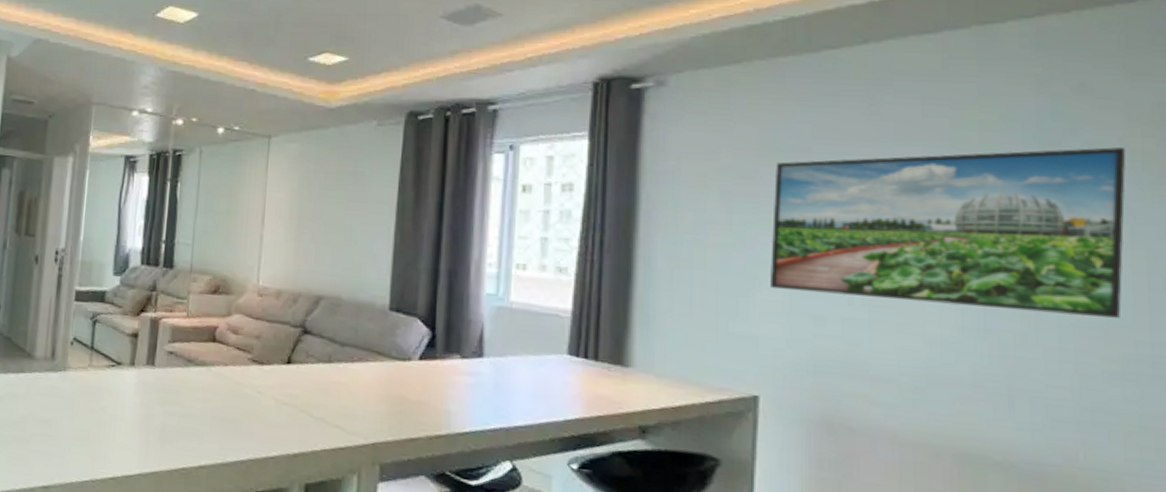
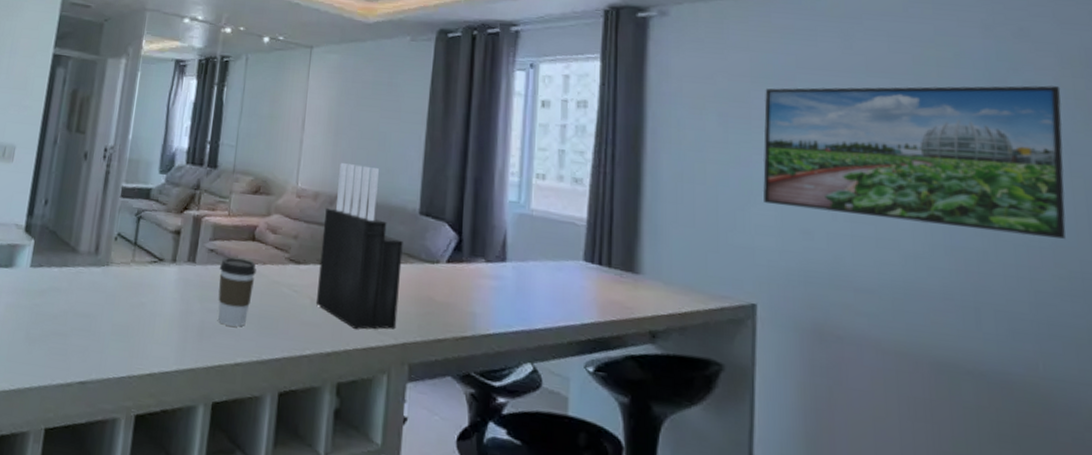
coffee cup: none [179,359,218,430] -> present [218,257,256,327]
knife block: none [282,259,372,430] -> present [316,163,403,330]

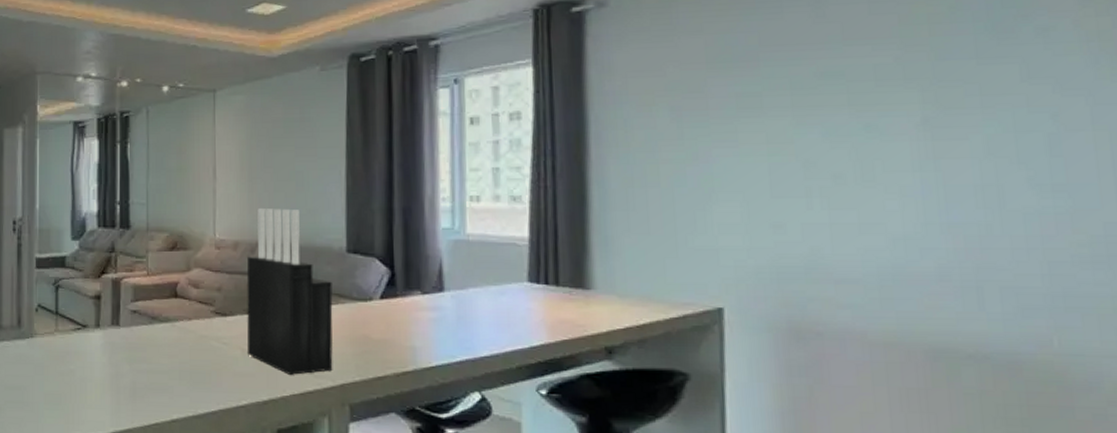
coffee cup: present [218,257,256,327] -> none [145,316,182,384]
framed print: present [763,85,1066,239] -> none [723,29,1087,203]

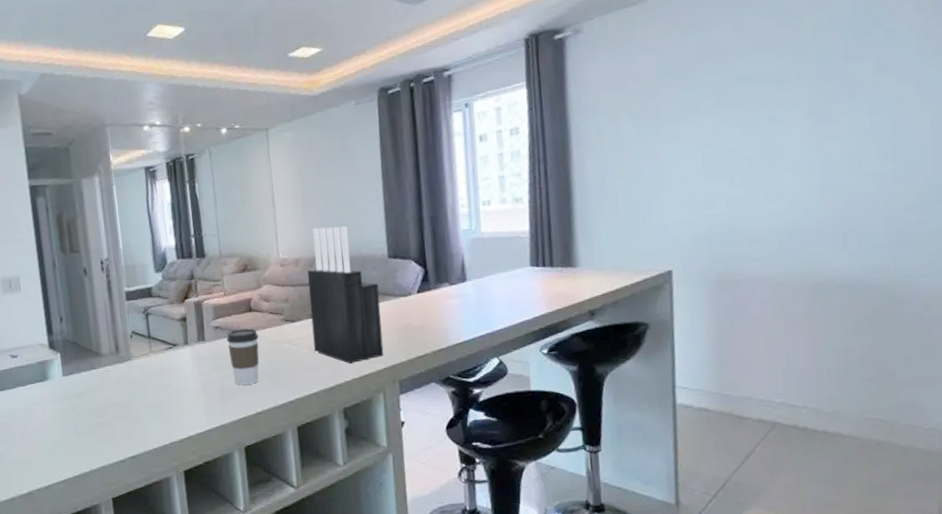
coffee cup: none [145,316,182,384] -> present [227,328,259,385]

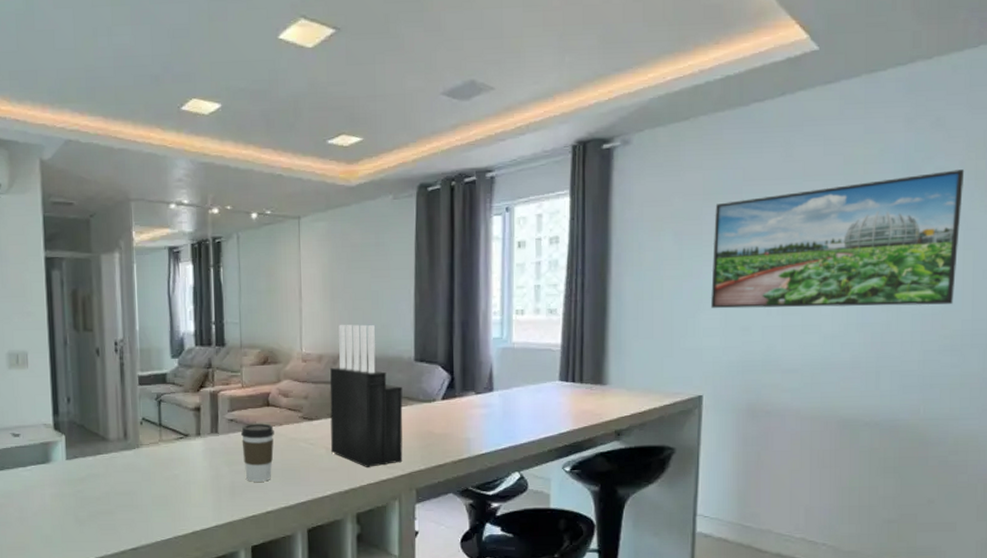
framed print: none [670,30,916,185] -> present [711,169,965,309]

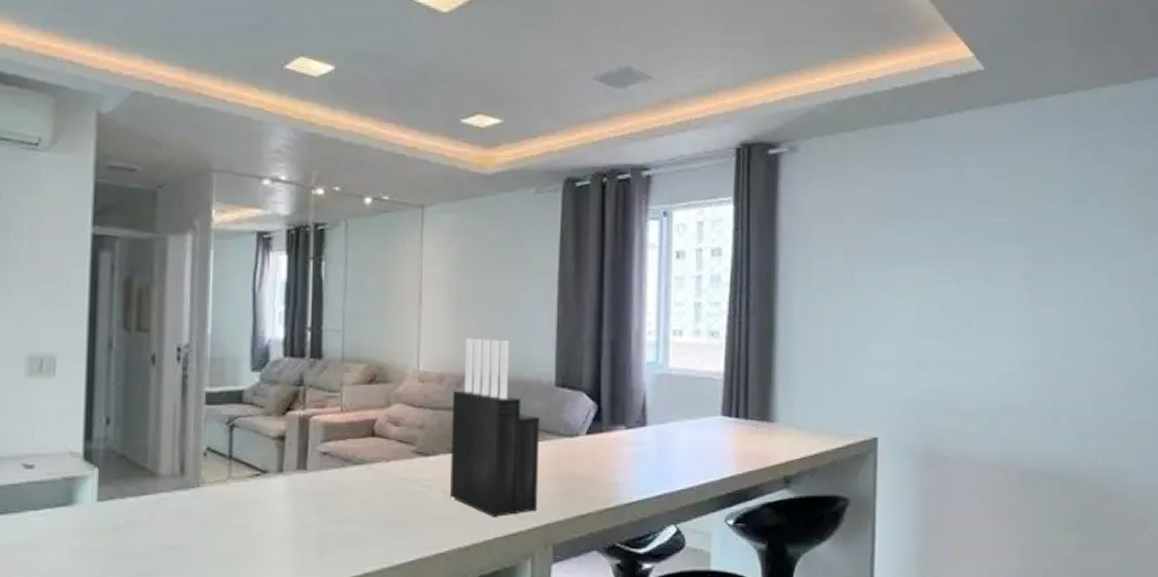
coffee cup: present [241,423,274,482] -> none [336,458,379,534]
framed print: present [711,169,965,309] -> none [884,204,1128,346]

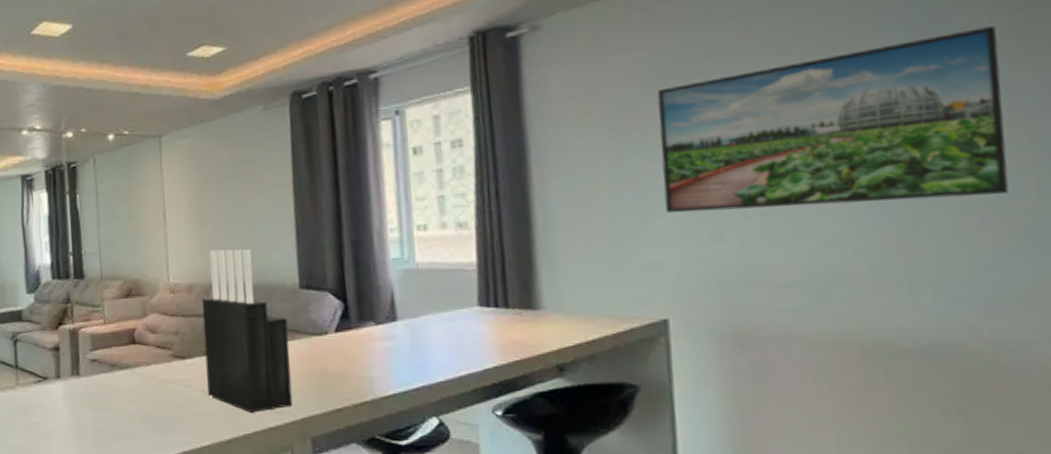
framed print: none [884,204,1128,346] -> present [657,26,1009,213]

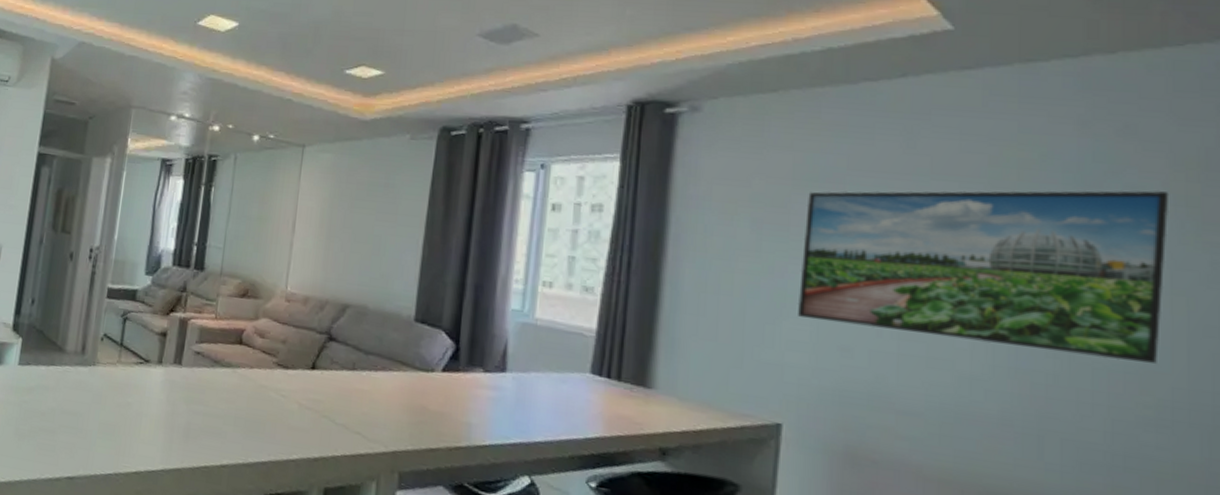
knife block: present [202,249,293,413] -> none [304,267,396,438]

